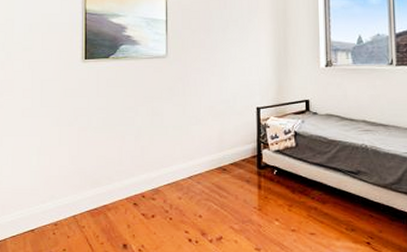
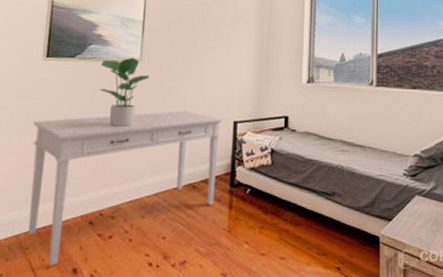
desk: none [79,100,246,242] -> present [28,110,223,266]
potted plant: none [132,54,176,117] -> present [99,57,150,127]

